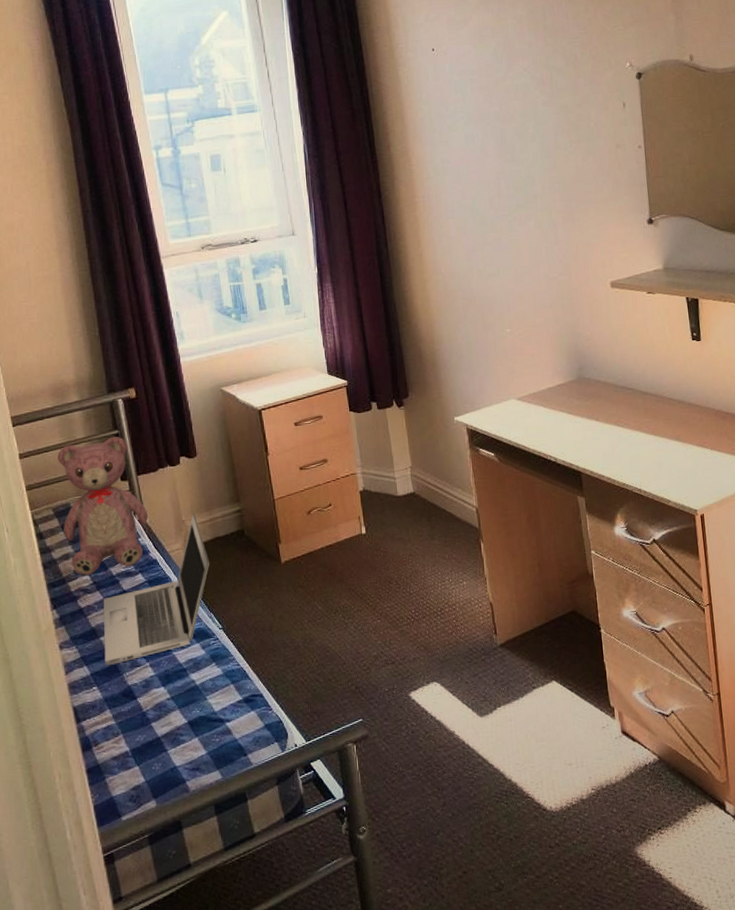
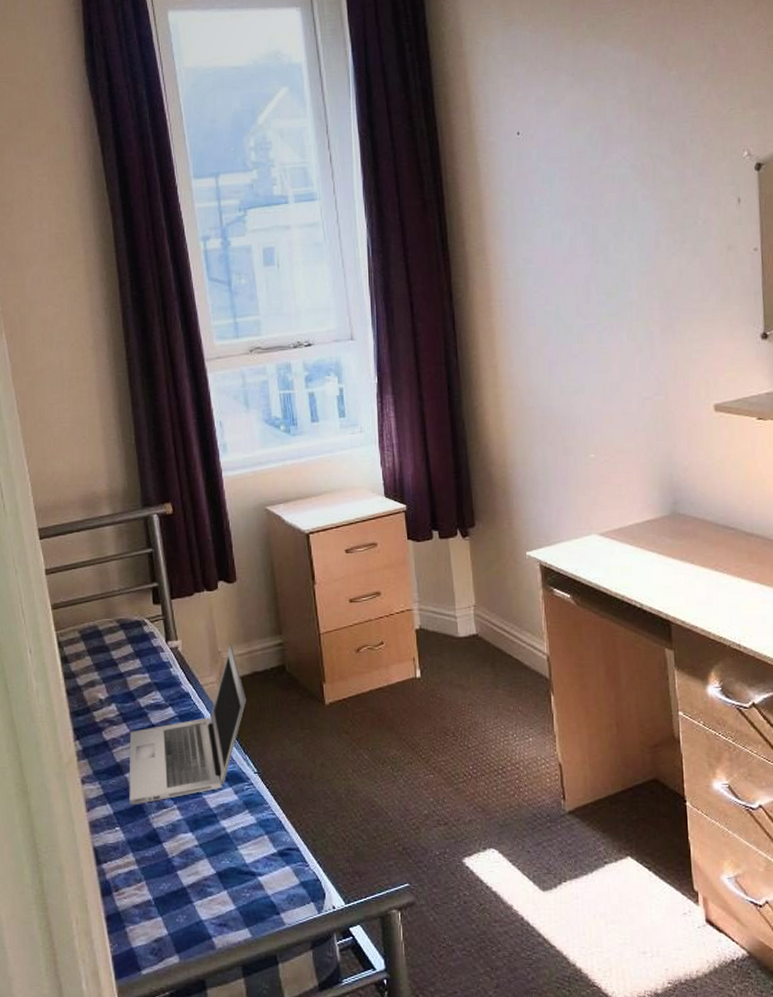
teddy bear: present [57,437,149,575] -> none [86,556,182,705]

